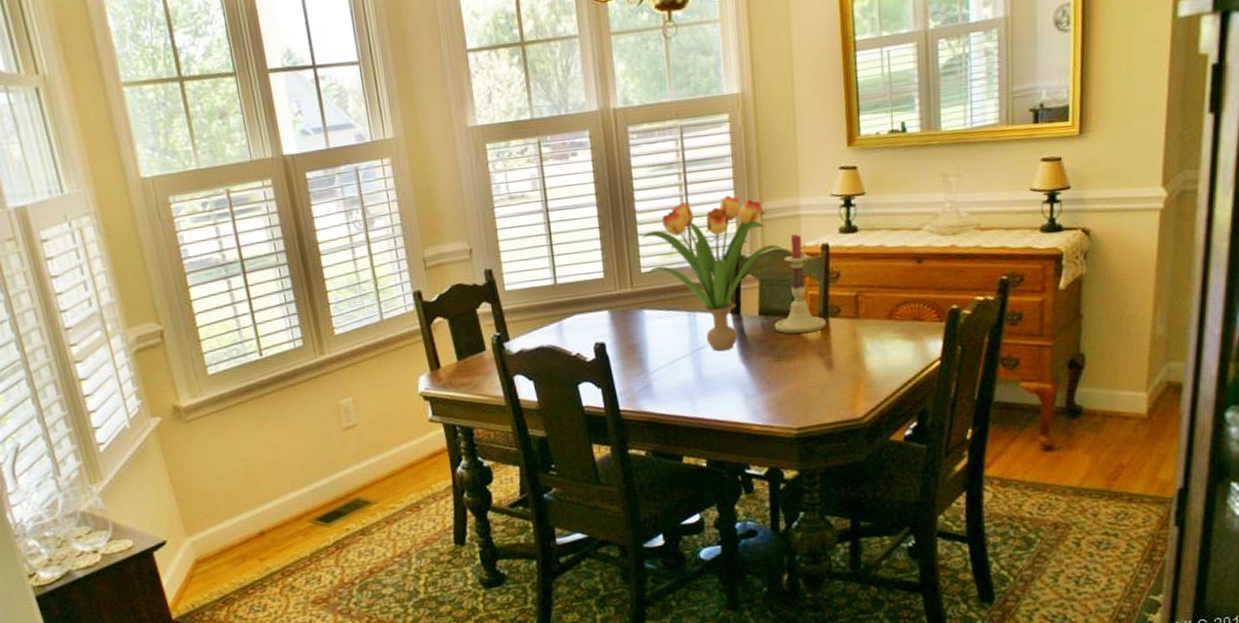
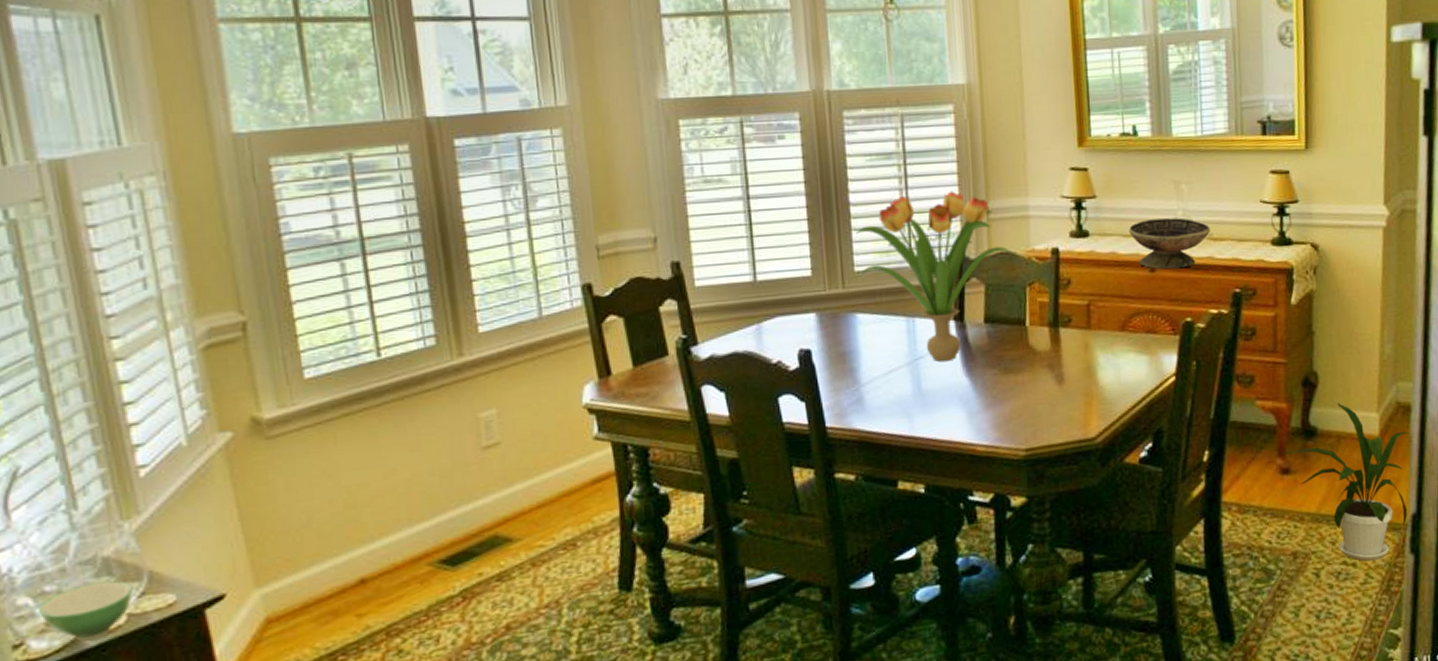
bowl: none [42,529,104,575] -> present [37,580,134,643]
candlestick: present [774,234,827,334] -> none [1000,236,1057,345]
decorative bowl: none [896,209,978,261] -> present [1128,218,1210,270]
house plant: none [1045,382,1180,532] -> present [1281,402,1410,561]

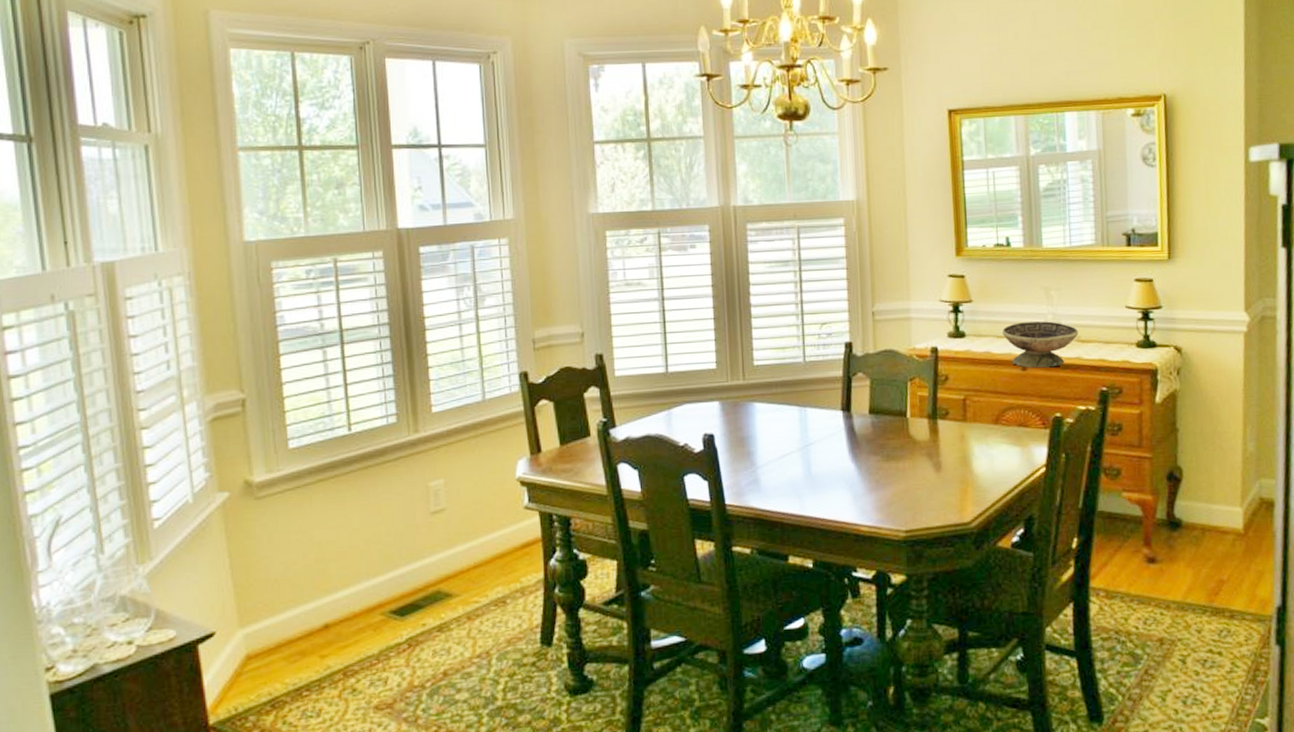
bowl: present [37,580,134,643] -> none [67,616,143,669]
flower arrangement: present [855,191,1011,361] -> none [755,295,894,448]
house plant: present [1281,402,1410,561] -> none [1147,496,1274,651]

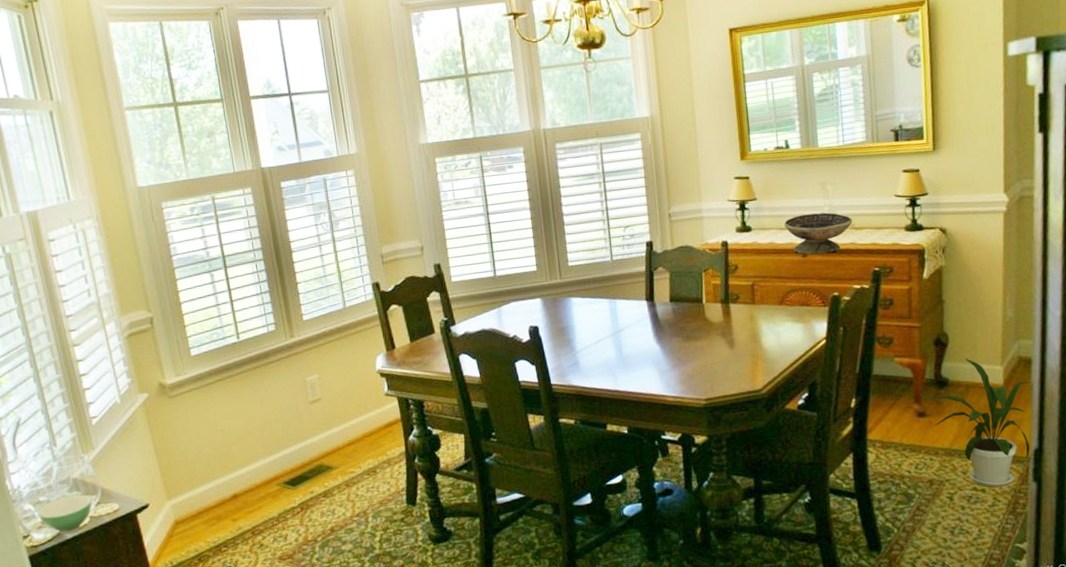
bowl: none [67,616,143,669] -> present [36,494,93,535]
house plant: none [1147,496,1274,651] -> present [917,358,1031,488]

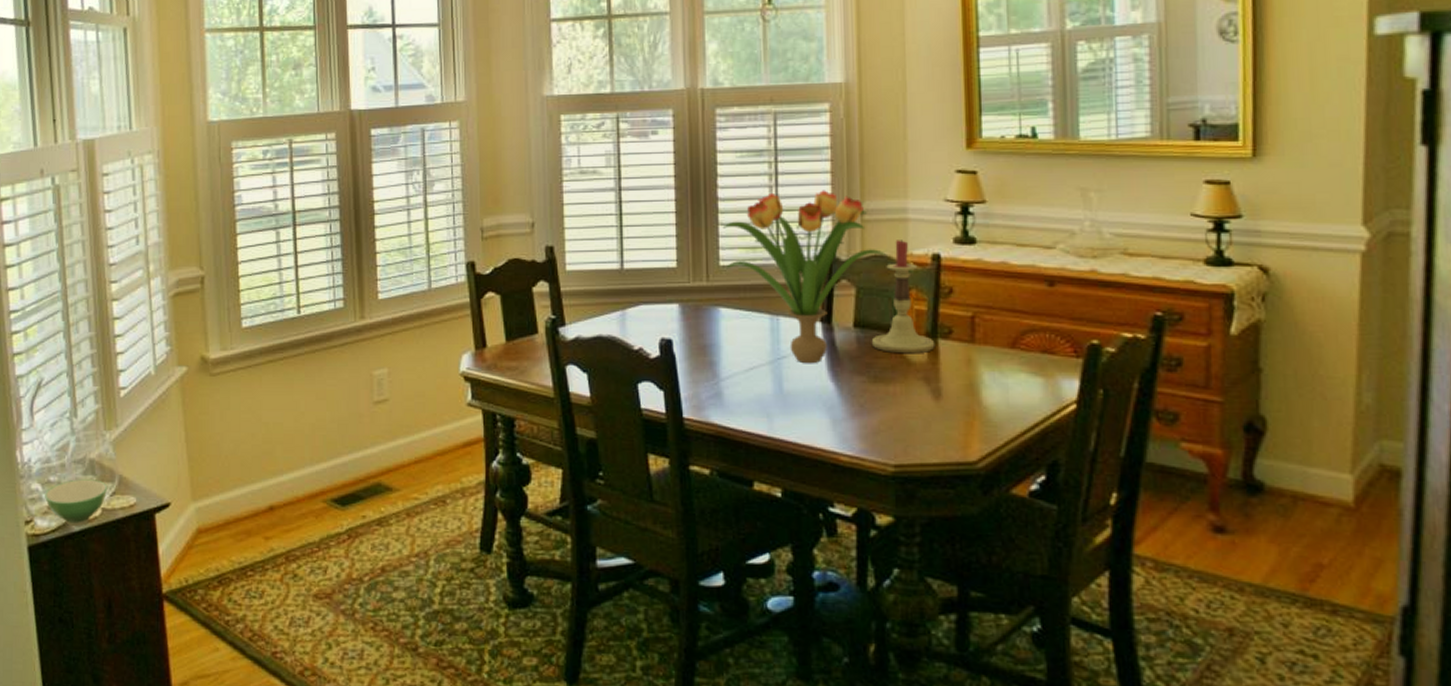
flower arrangement: none [568,200,689,333] -> present [722,190,886,363]
candlestick: none [683,233,728,318] -> present [871,240,935,354]
decorative bowl: present [783,212,853,255] -> none [1023,228,1125,285]
house plant: present [917,358,1031,488] -> none [1214,455,1400,656]

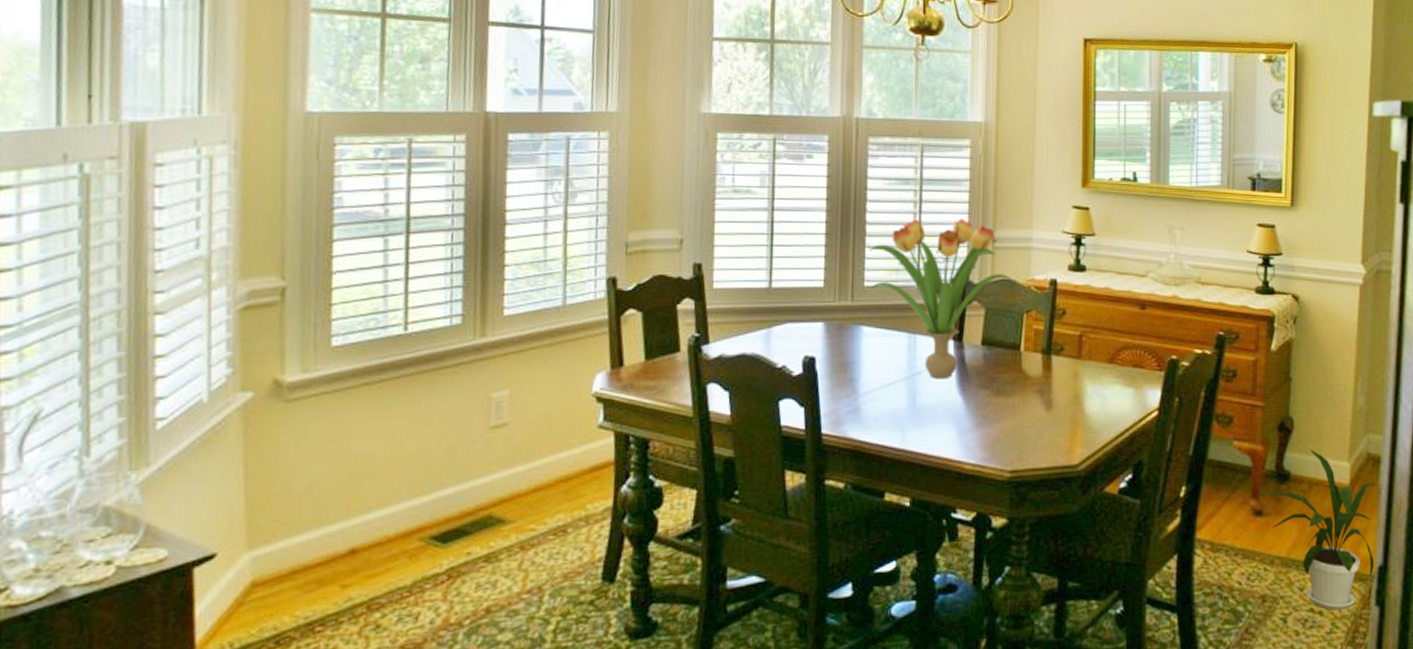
bowl: present [44,479,108,527] -> none [29,531,128,593]
candlestick: present [871,240,935,354] -> none [996,266,1049,369]
house plant: none [1214,455,1400,656] -> present [1255,449,1379,610]

